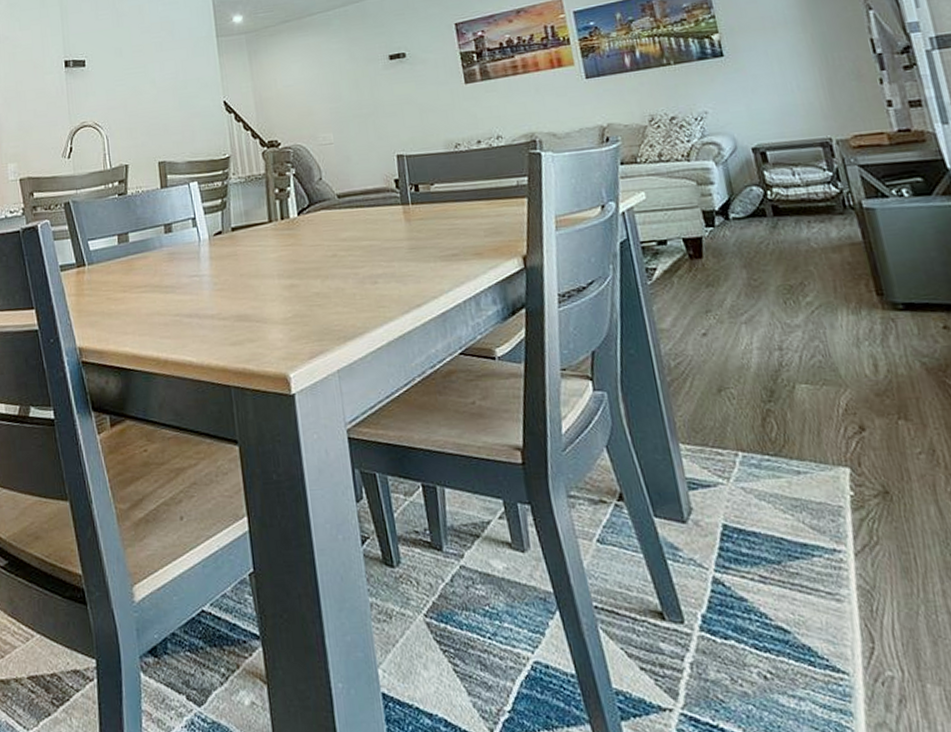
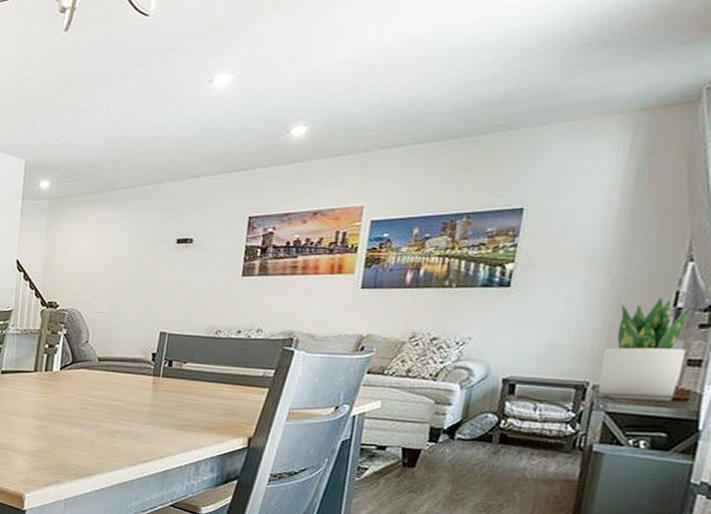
planter: none [828,45,912,153] -> present [597,298,696,402]

